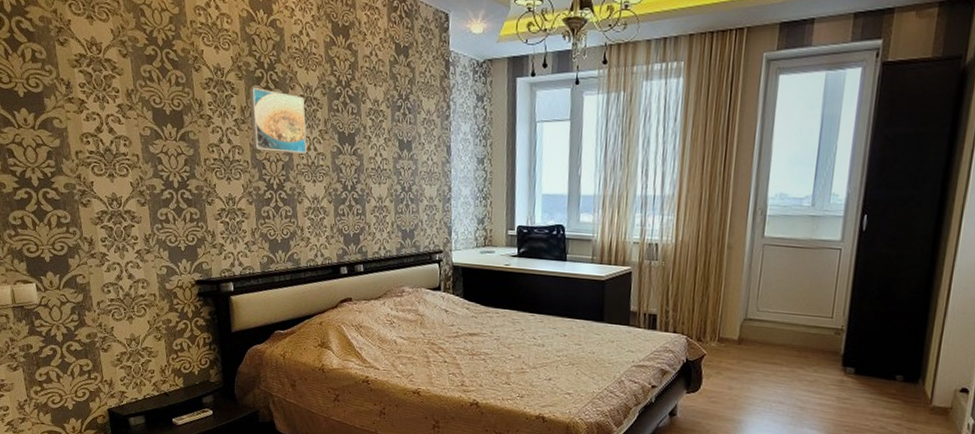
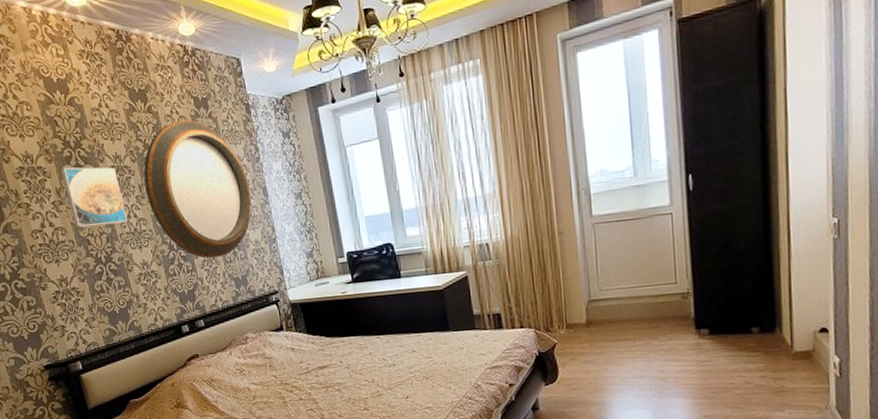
home mirror: none [330,64,435,207] -> present [143,119,252,259]

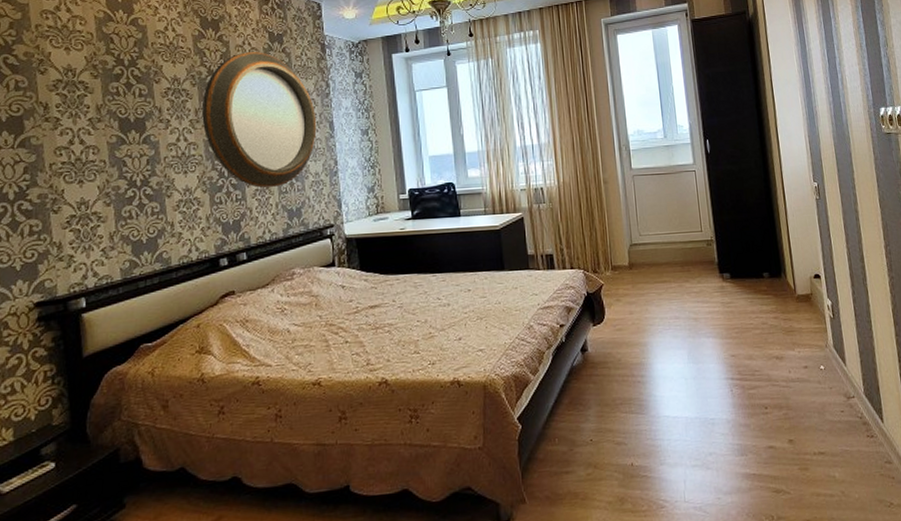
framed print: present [60,167,127,228] -> none [106,85,176,148]

